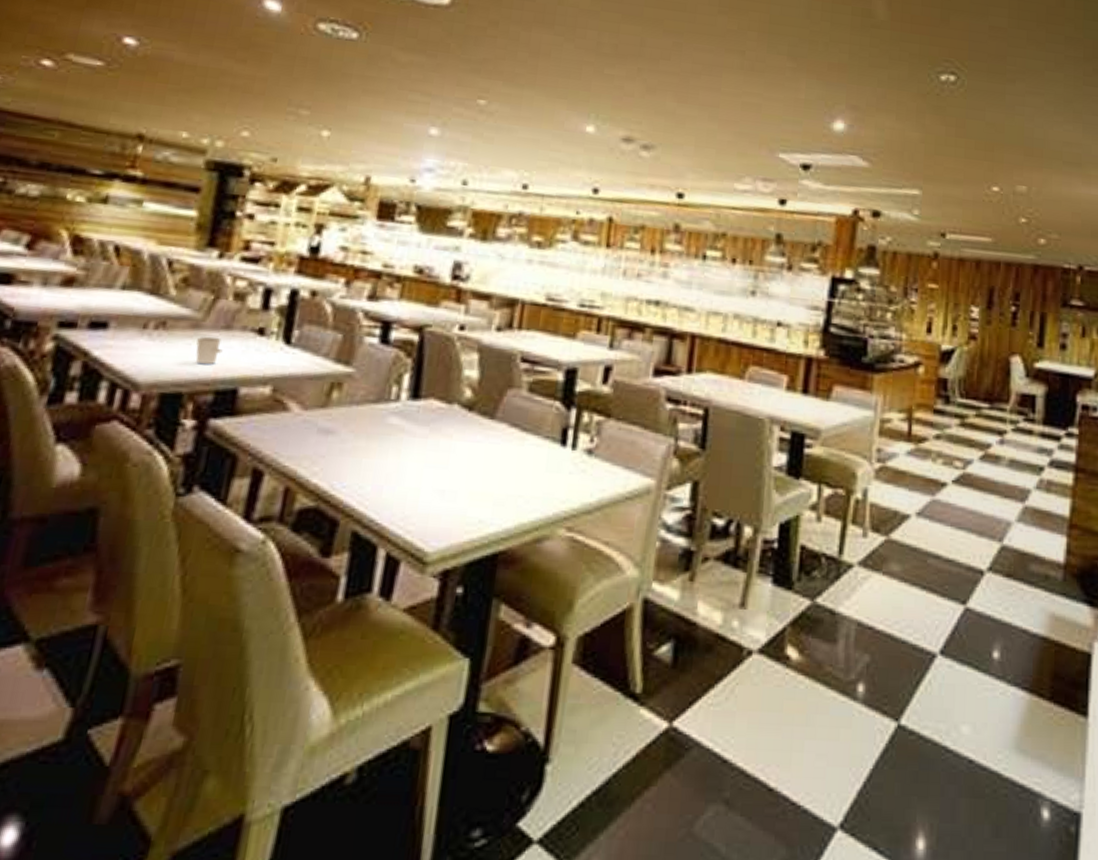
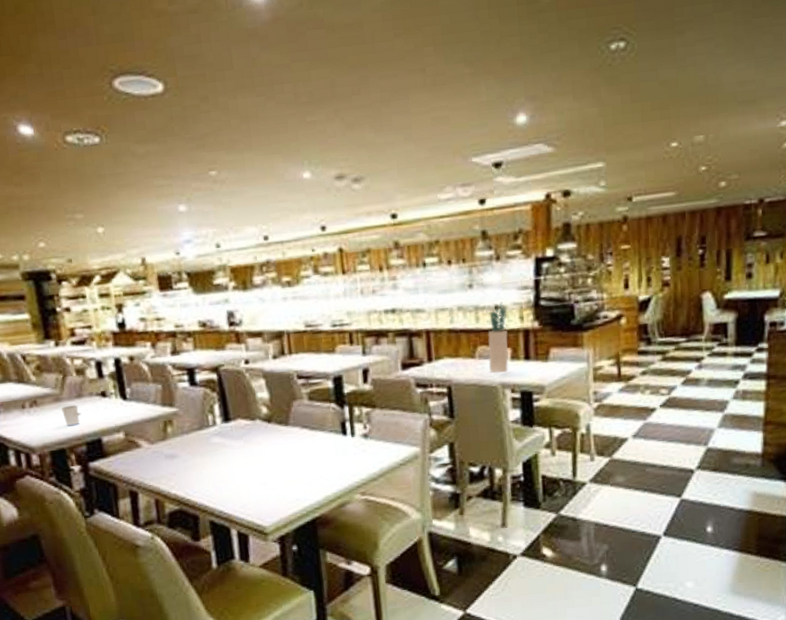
vase: none [759,319,790,404] -> present [488,302,509,374]

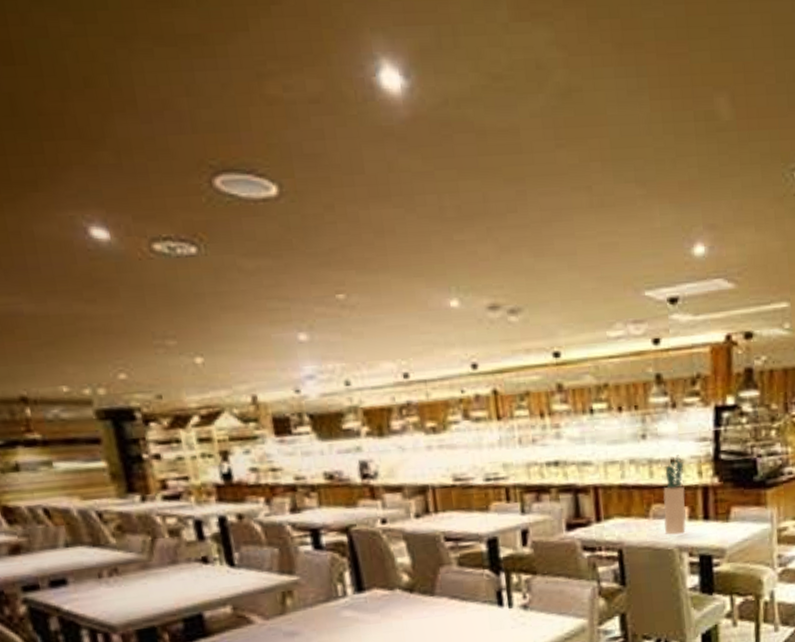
cup: present [61,404,82,427] -> none [150,572,177,600]

